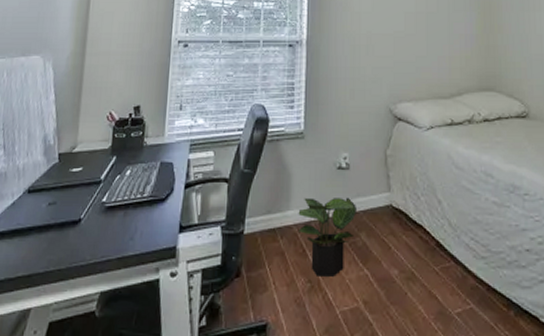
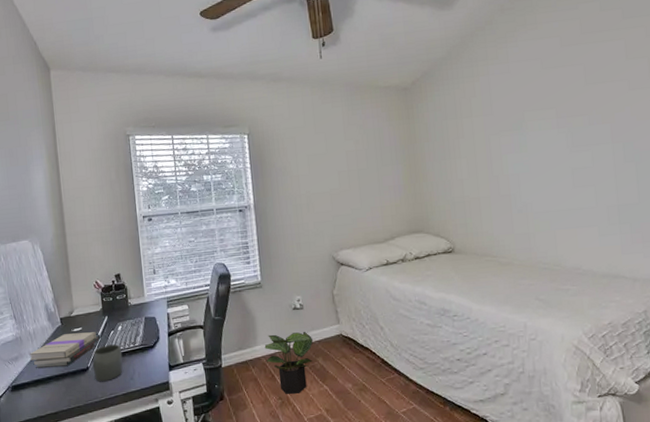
books: none [11,174,102,215] -> present [29,332,100,368]
mug: none [86,192,126,239] -> present [92,344,123,381]

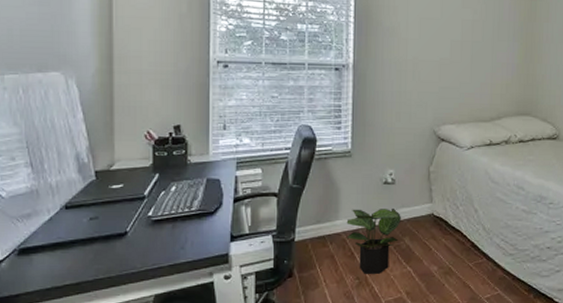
books: present [29,332,100,368] -> none [47,191,146,229]
mug: present [92,344,123,381] -> none [133,207,173,249]

